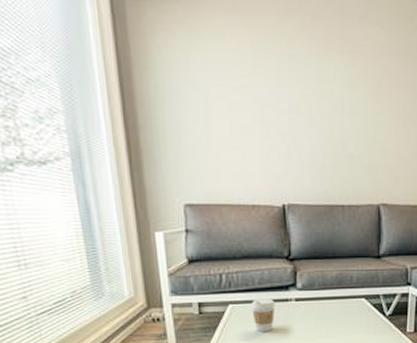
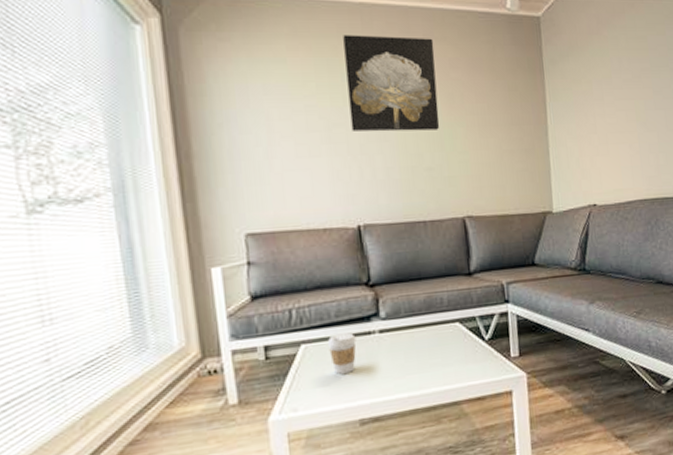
wall art: none [280,12,368,118] -> present [343,35,440,132]

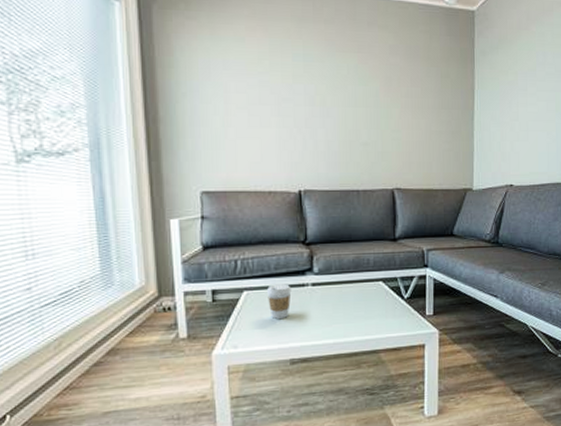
wall art: present [343,35,440,132] -> none [296,19,377,109]

